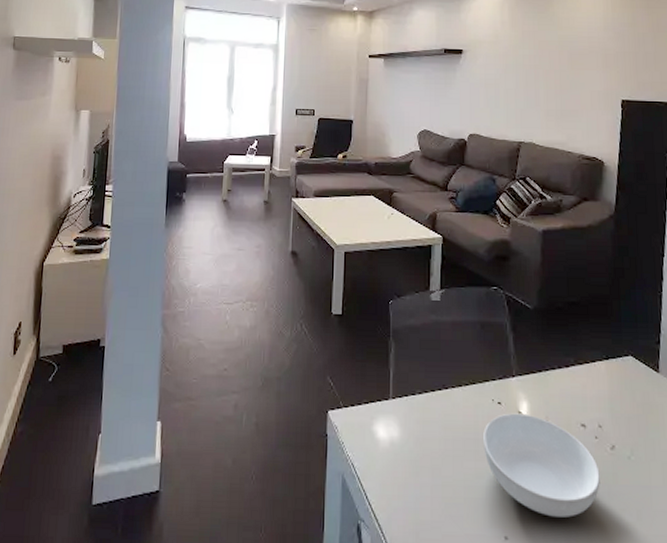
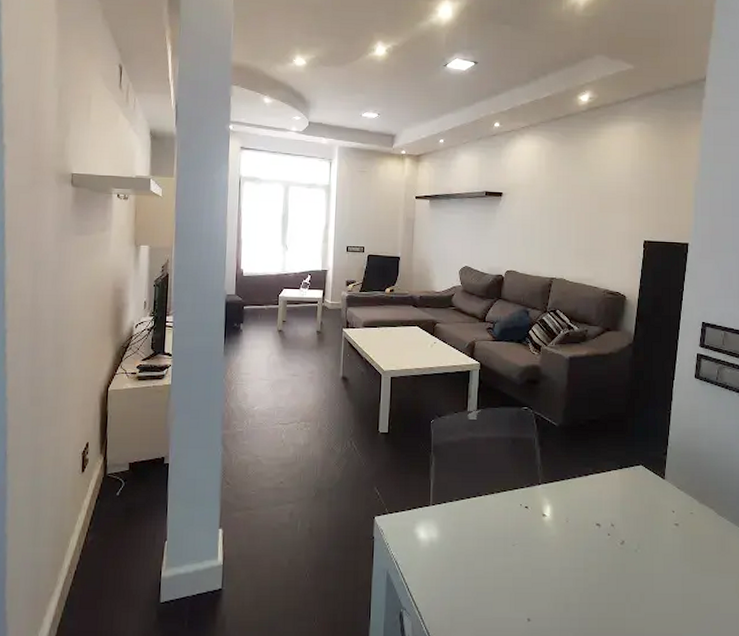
serving bowl: present [483,413,600,518] -> none [512,515,611,601]

